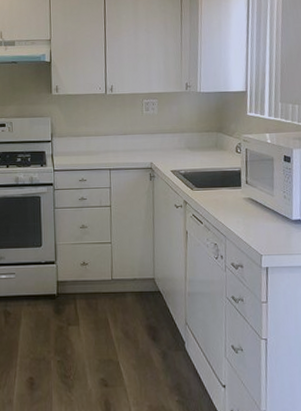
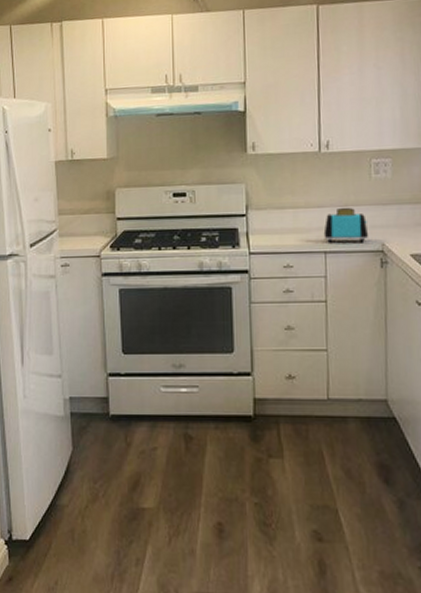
toaster: none [108,135,142,162] -> present [323,207,369,243]

